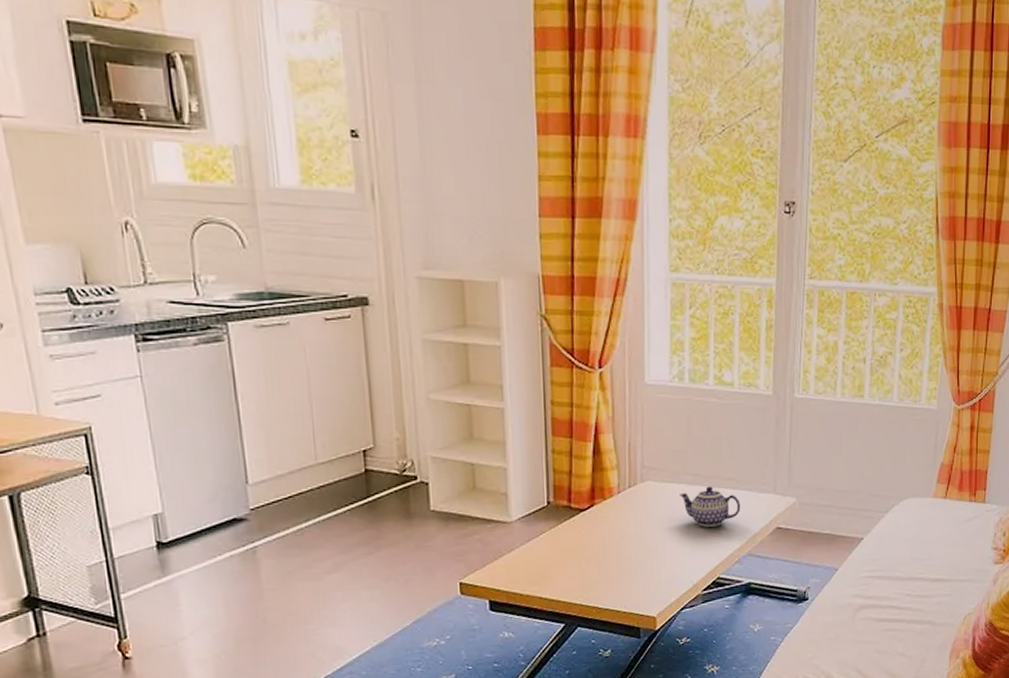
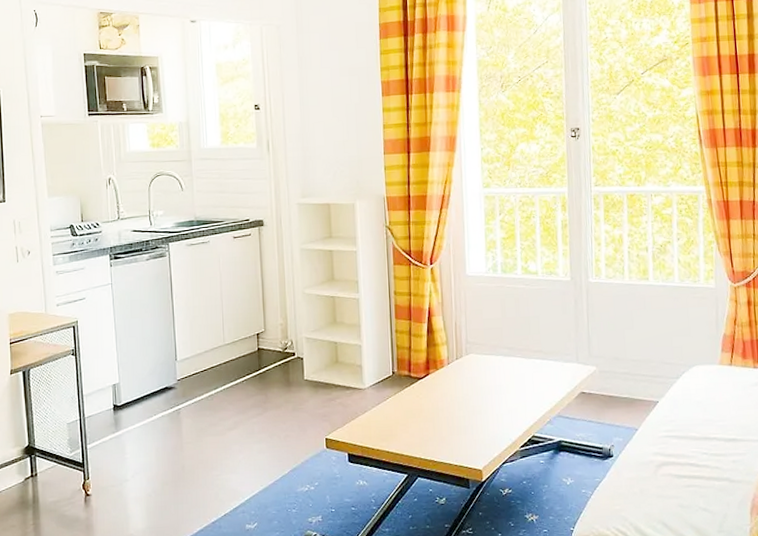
teapot: present [680,486,741,527] -> none [498,357,549,392]

